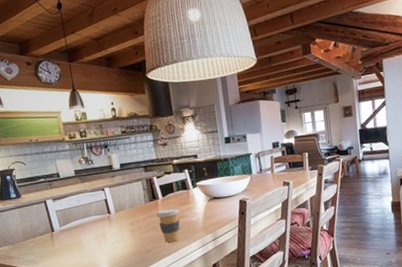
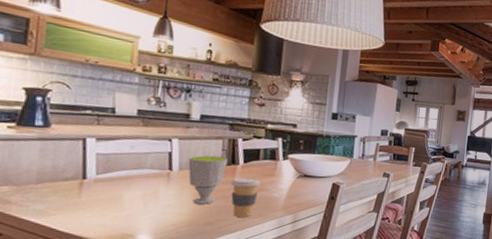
cup: none [120,195,150,237] -> present [188,155,228,205]

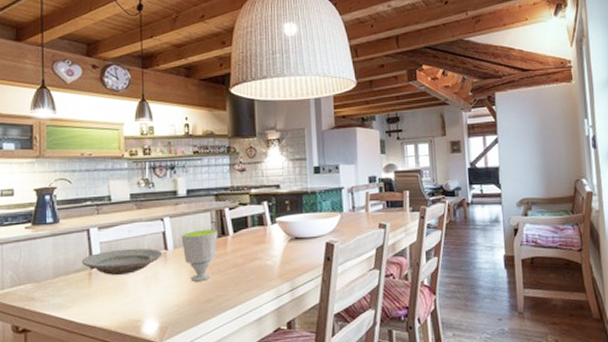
plate: none [72,163,167,189] -> present [81,248,163,275]
coffee cup: present [231,177,261,217] -> none [224,247,253,291]

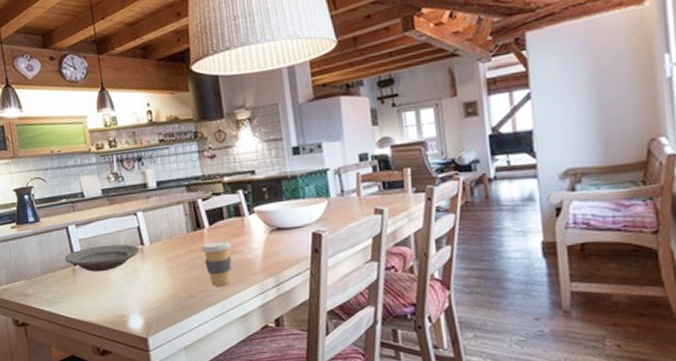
cup: present [181,229,218,282] -> none [156,222,194,277]
coffee cup: none [224,247,253,291] -> present [201,240,232,286]

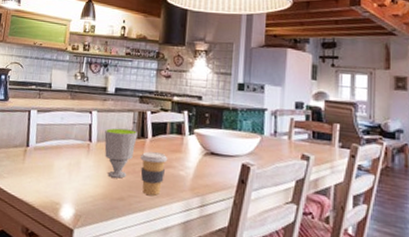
plate: present [64,244,140,272] -> none [20,132,87,158]
cup: none [156,222,194,277] -> present [104,127,138,179]

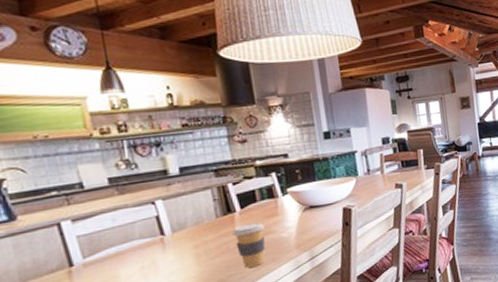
cup: present [104,127,138,179] -> none [179,207,224,265]

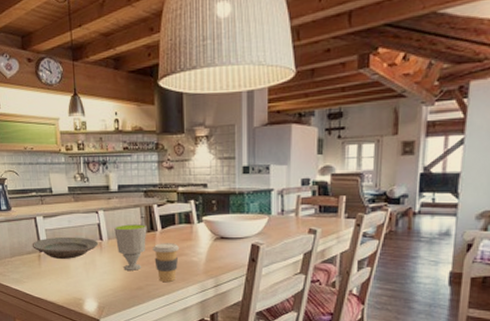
plate: none [55,235,160,271] -> present [32,236,99,259]
cup: none [179,207,224,265] -> present [114,224,147,271]

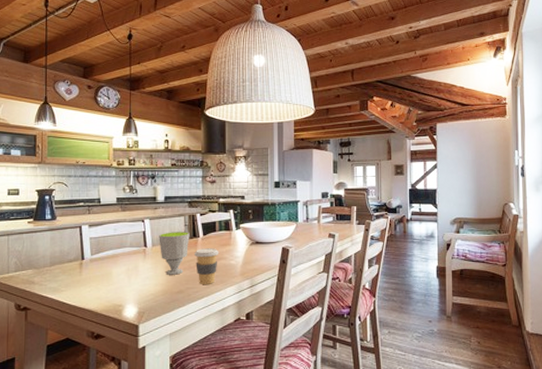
plate: present [32,236,99,259] -> none [74,244,143,266]

